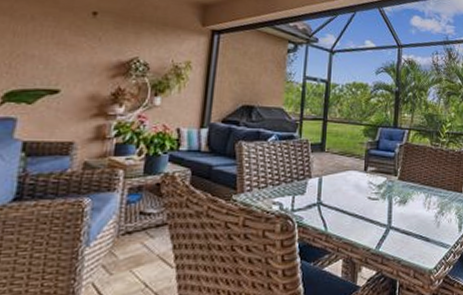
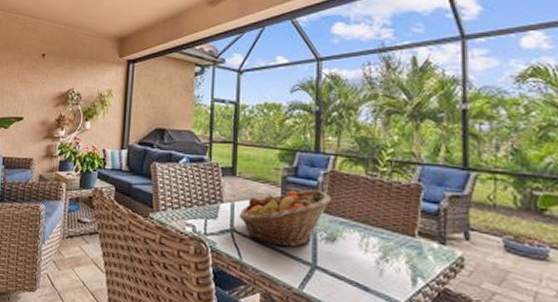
fruit basket: none [326,160,405,214] -> present [239,190,331,247]

